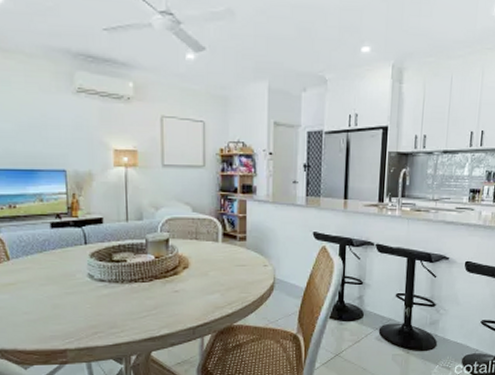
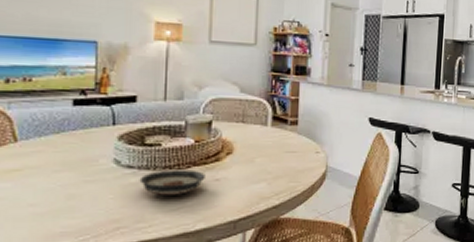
saucer: none [110,282,166,306] -> present [139,170,205,197]

